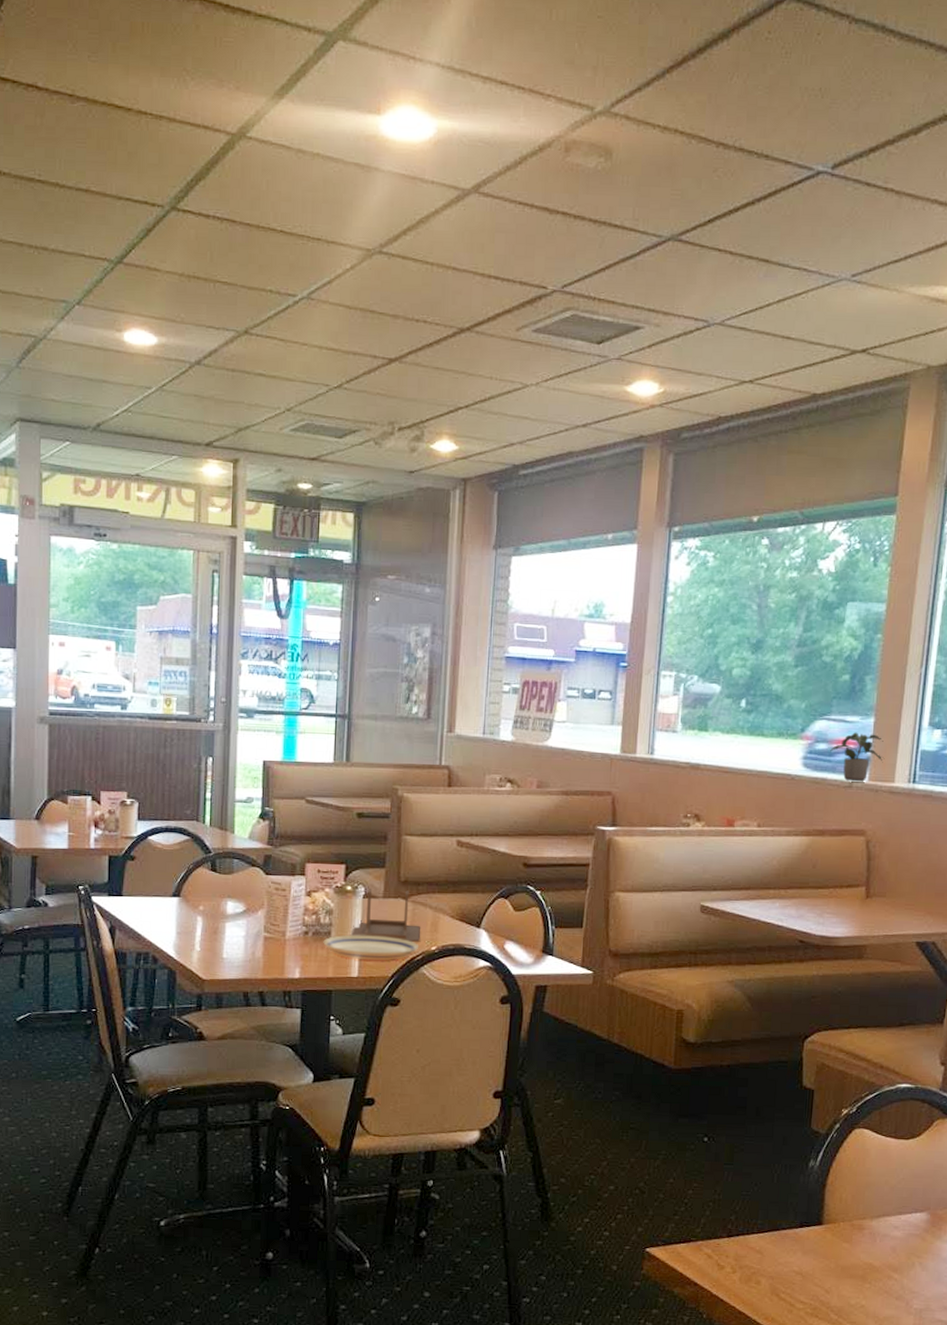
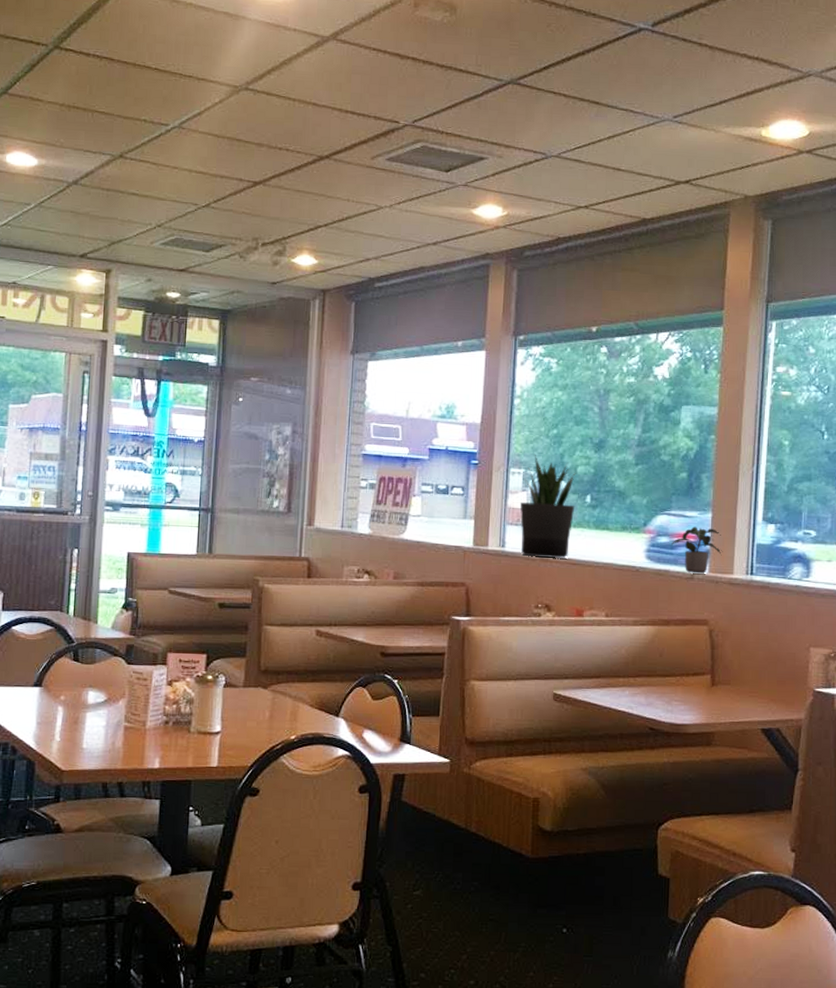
plate: present [323,935,419,961] -> none [183,724,279,751]
napkin holder: present [350,889,421,943] -> none [210,678,281,732]
planter: none [670,656,731,767] -> present [520,455,576,559]

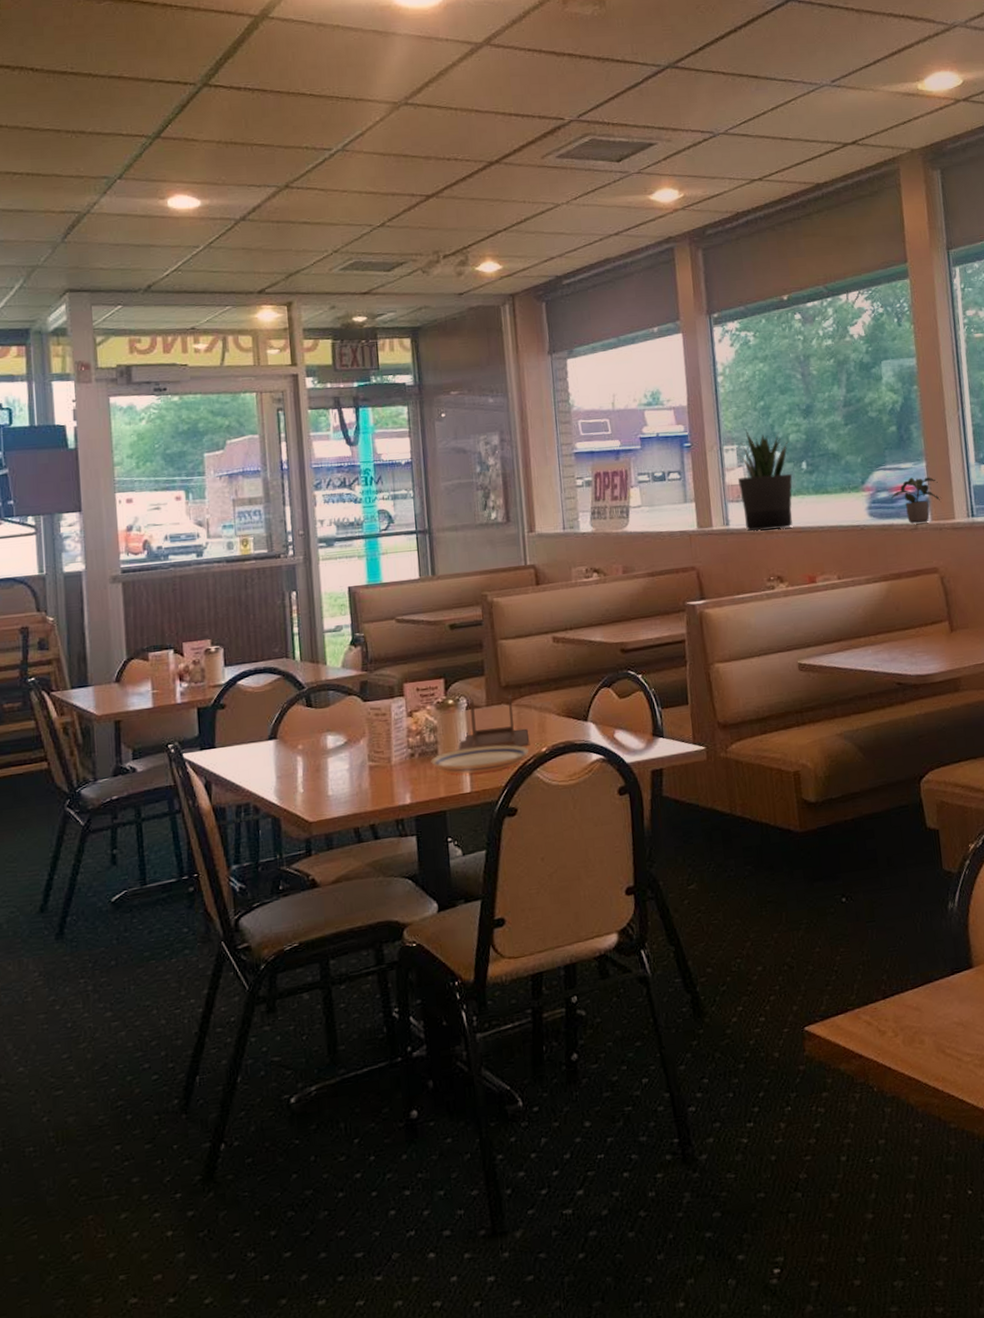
plate: none [183,724,279,751] -> present [431,744,530,775]
napkin holder: none [210,678,281,732] -> present [458,695,530,751]

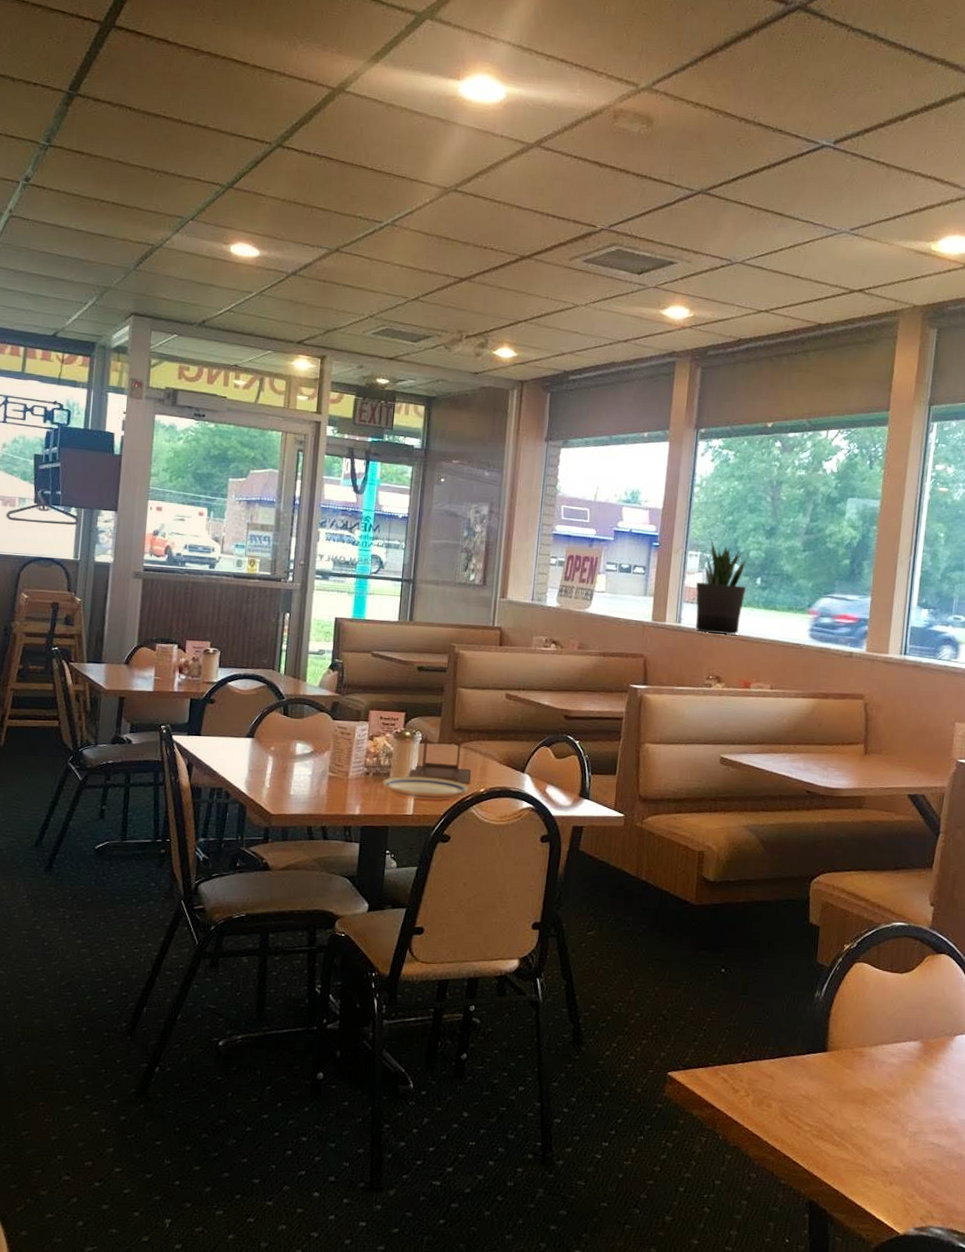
potted plant: present [891,477,942,524] -> none [833,609,880,653]

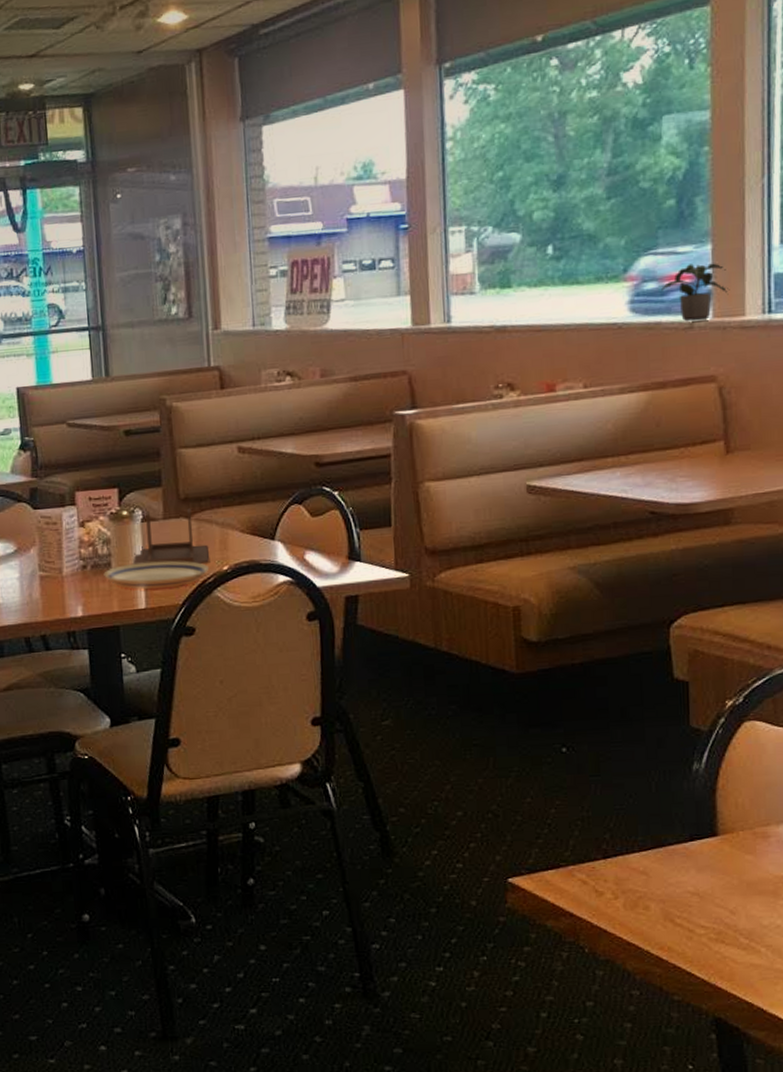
planter: present [695,539,749,635] -> none [465,206,534,330]
potted plant: none [833,609,880,653] -> present [661,263,730,322]

